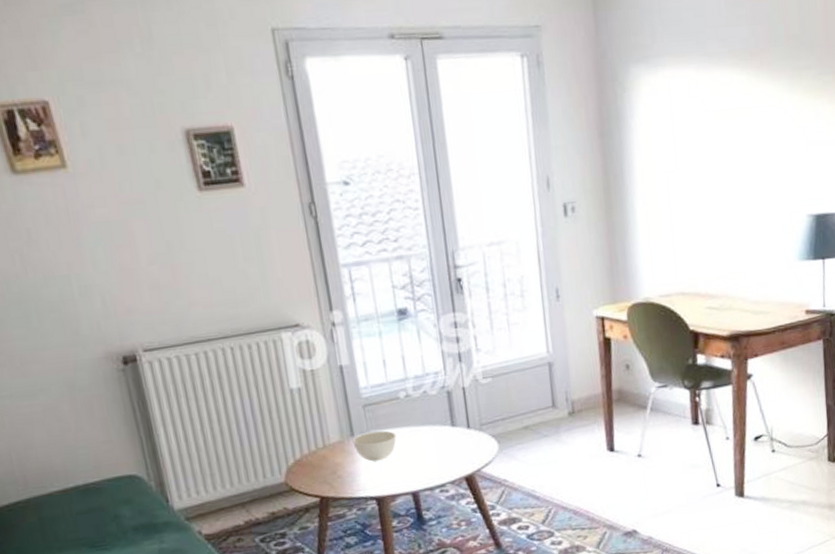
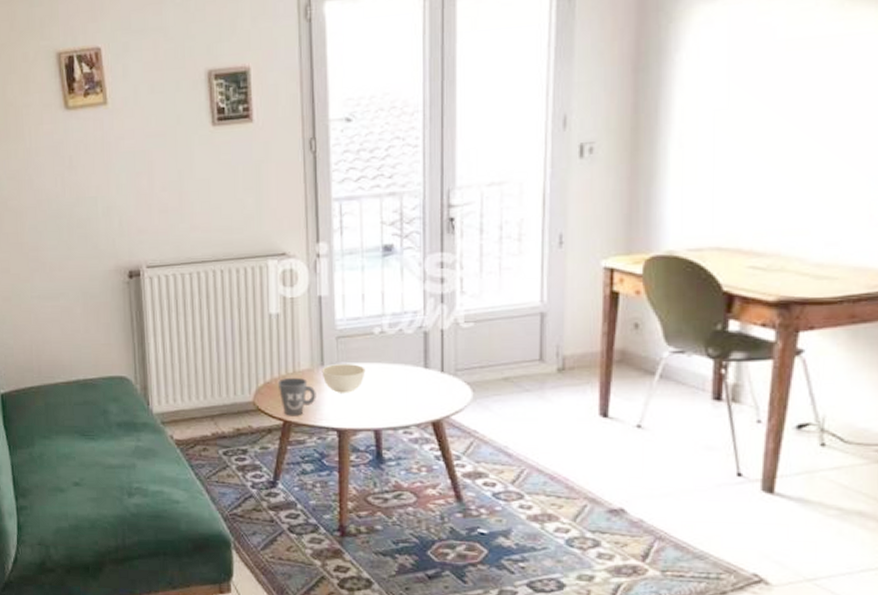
mug: none [308,450,351,492] -> present [277,377,316,416]

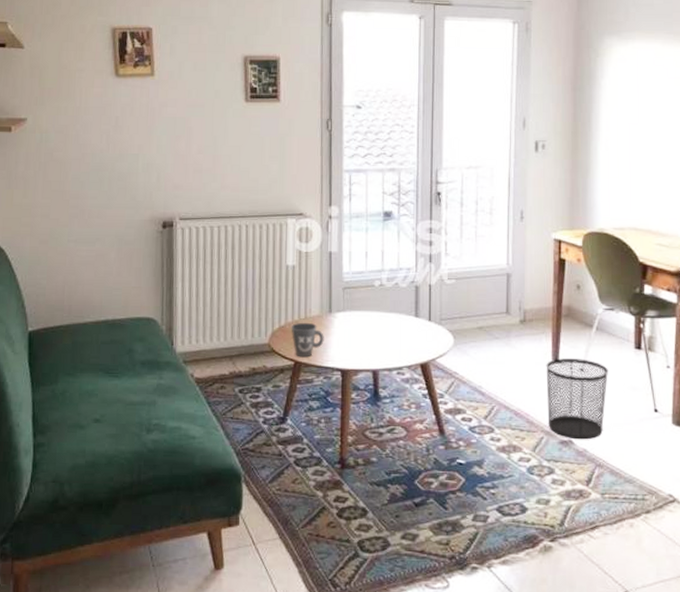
soup bowl: present [321,364,366,393] -> none [329,312,367,338]
waste bin: none [591,413,675,507] -> present [546,358,608,439]

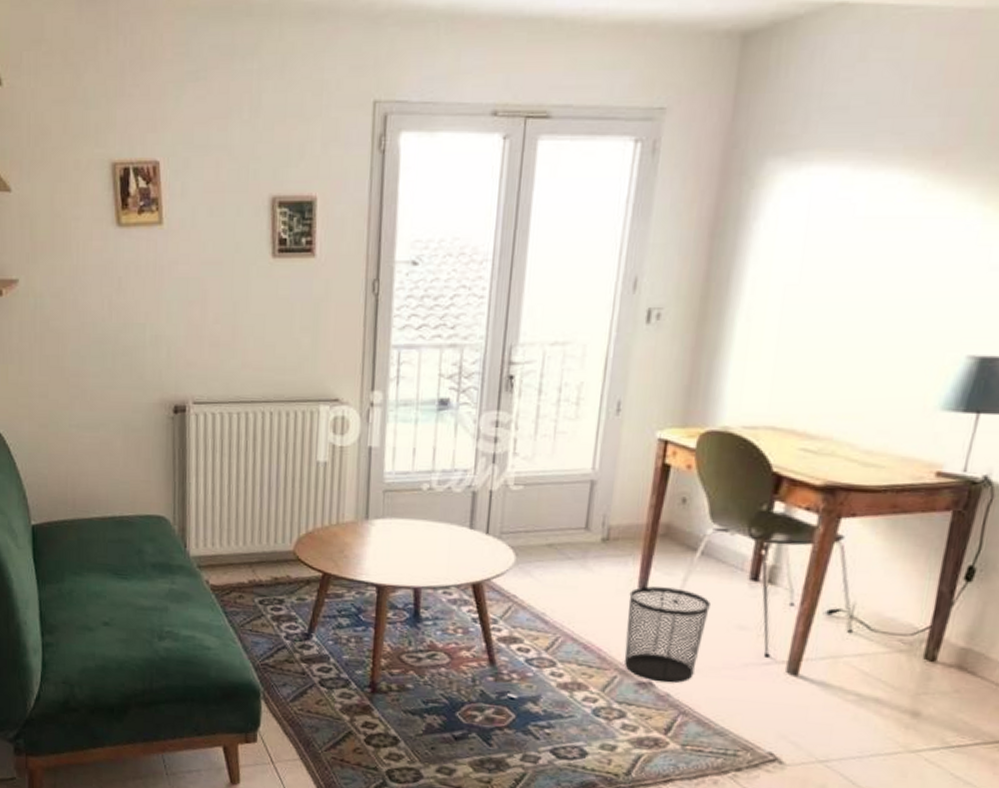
mug: present [291,322,324,358] -> none [319,528,359,569]

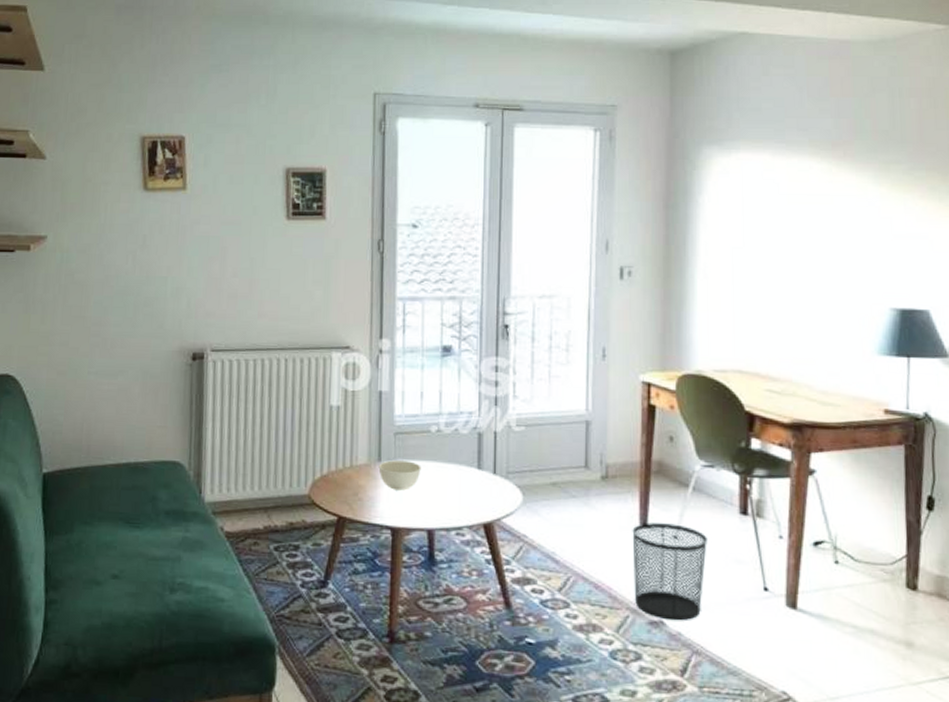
soup bowl: none [365,518,410,549] -> present [378,460,421,491]

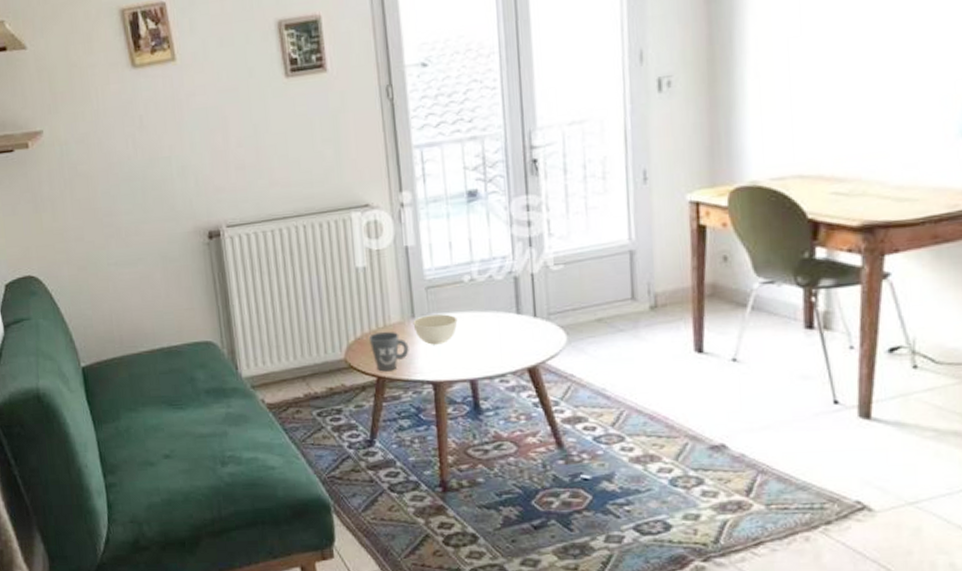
mug: none [334,471,372,512] -> present [368,331,409,372]
waste bin: present [632,522,707,620] -> none [686,346,770,442]

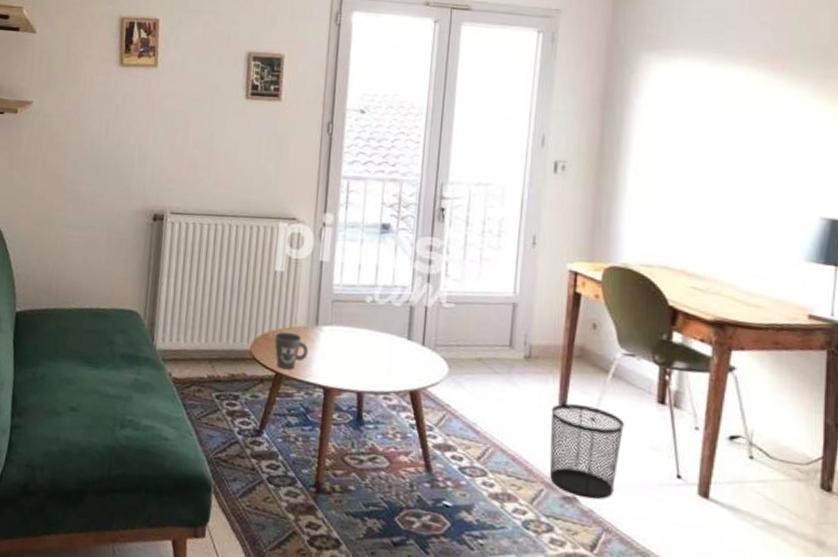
soup bowl: present [413,314,458,345] -> none [315,325,355,354]
waste bin: none [686,346,770,442] -> present [549,403,624,499]

